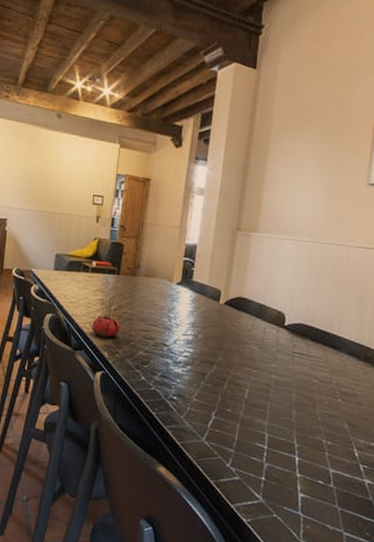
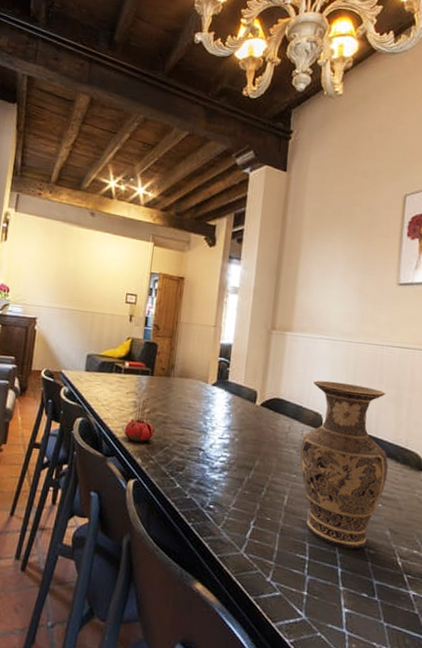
vase: none [261,280,351,441] -> present [300,380,388,551]

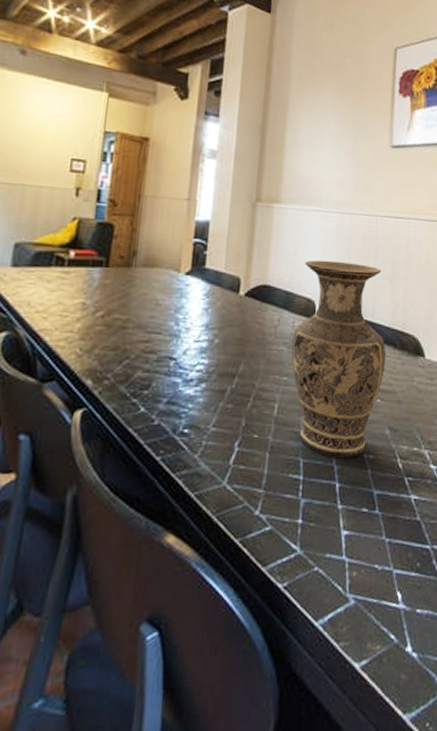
flower: present [122,391,160,443] -> none [65,290,118,357]

